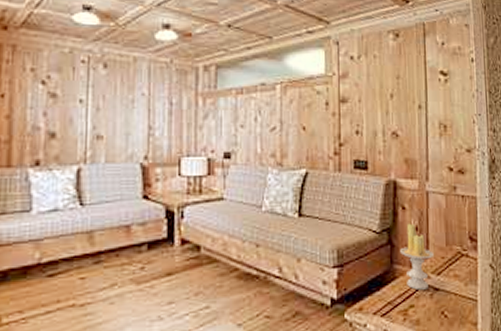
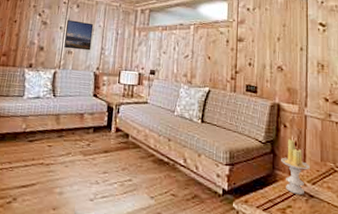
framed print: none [89,88,133,132] -> present [64,20,94,51]

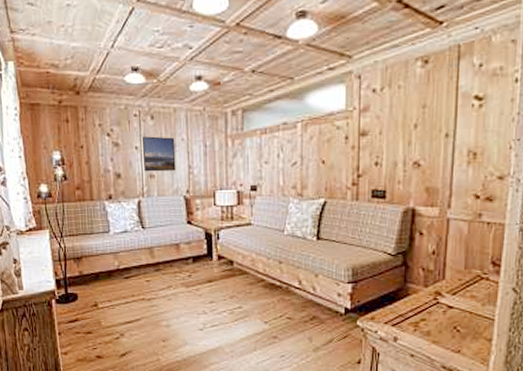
candle: present [281,139,310,195] -> none [415,247,450,306]

